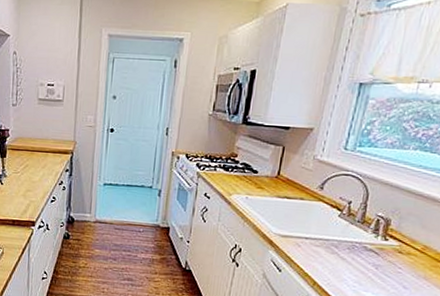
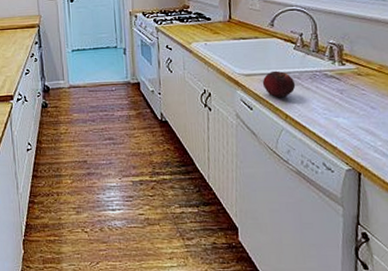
fruit: none [297,235,332,264] -> present [262,70,296,98]

